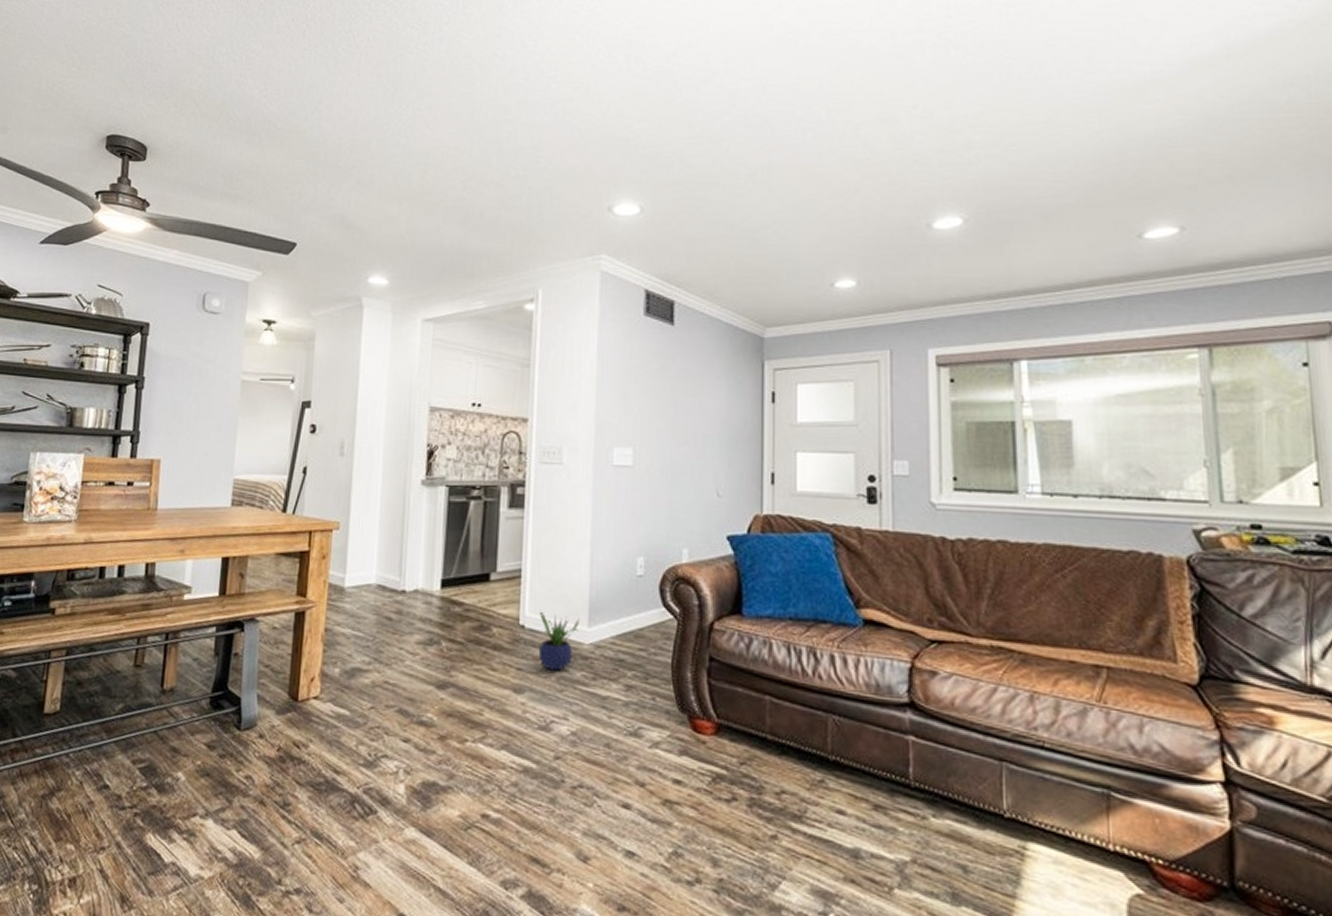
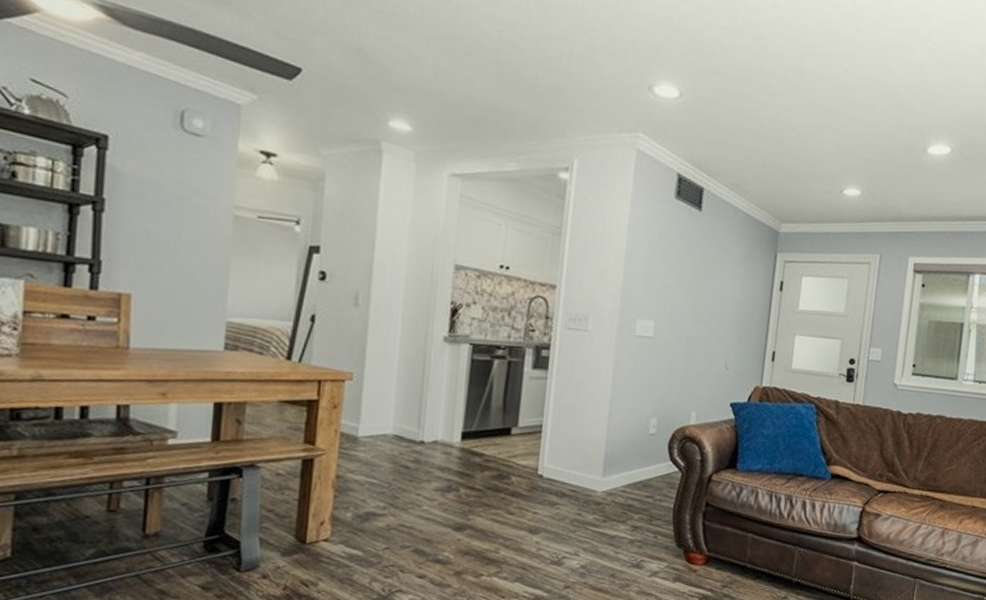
potted plant: present [538,611,580,671] -> none [554,463,595,515]

